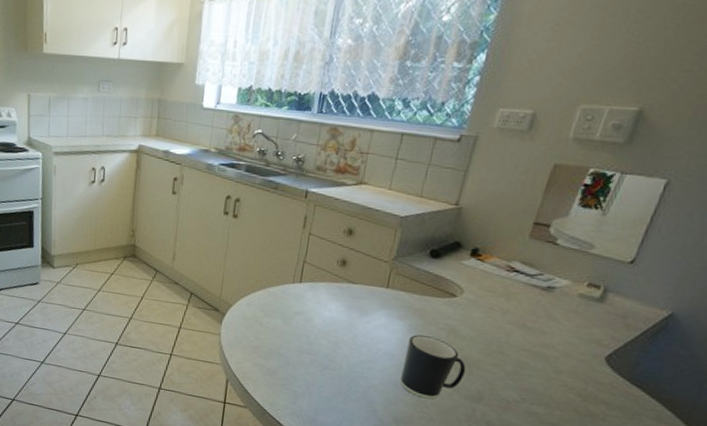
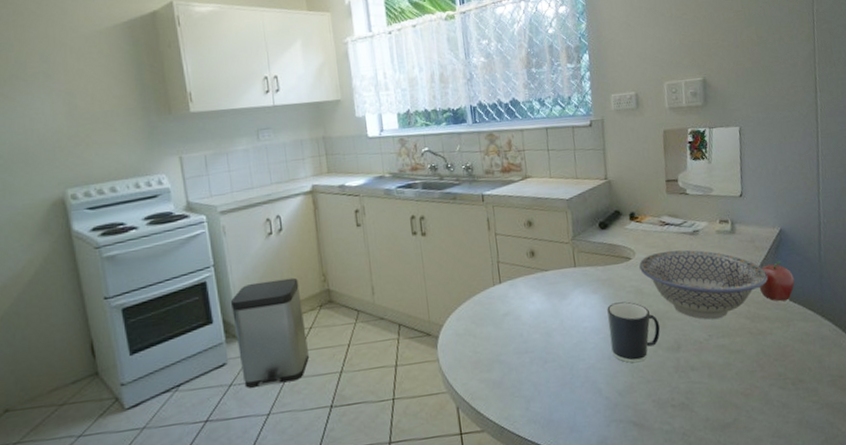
pedal bin: none [50,222,110,314] -> present [230,277,309,388]
bowl: none [463,297,629,386] -> present [639,249,768,320]
fruit: none [609,347,665,393] -> present [759,260,795,302]

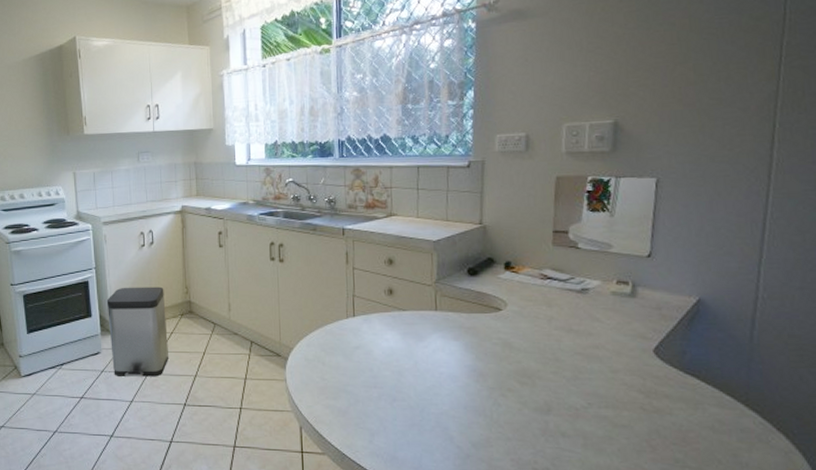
mug: present [607,301,660,363] -> none [467,353,529,418]
bowl: present [639,249,768,320] -> none [510,306,675,387]
fruit: present [759,260,795,302] -> none [660,334,711,381]

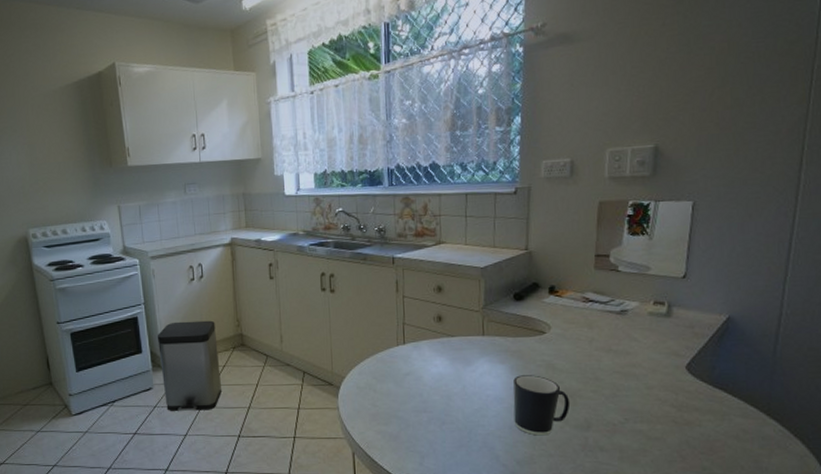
mug: none [467,353,529,418] -> present [513,375,570,436]

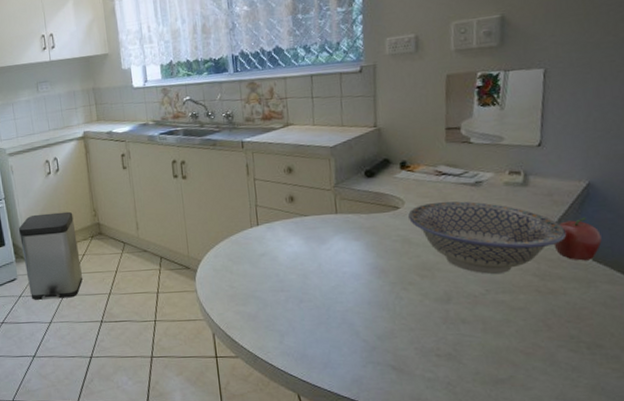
mug: present [513,375,570,436] -> none [369,250,429,310]
bowl: none [554,328,705,403] -> present [408,201,567,274]
fruit: none [692,350,738,394] -> present [553,217,602,261]

